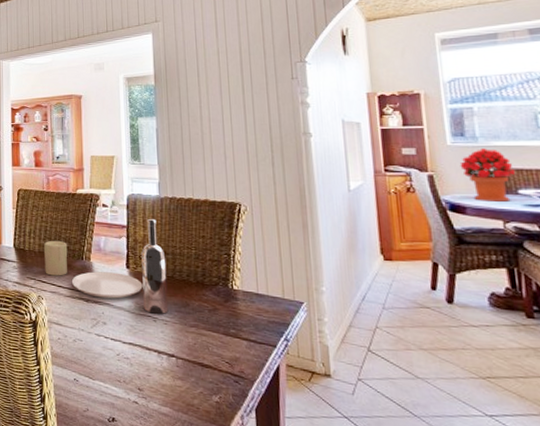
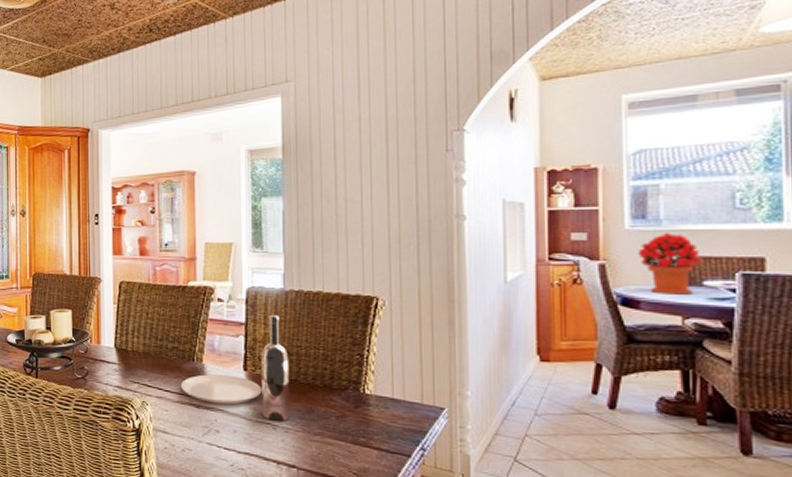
candle: present [43,240,68,276] -> none [148,339,177,380]

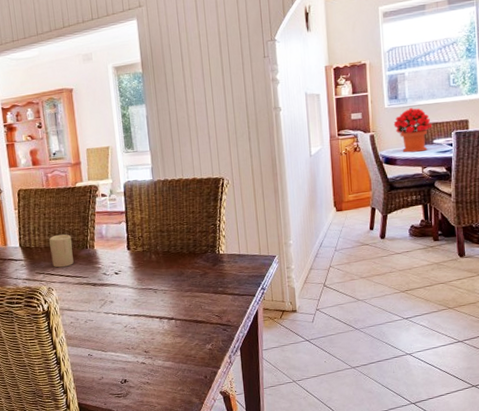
candle: none [148,339,177,380] -> present [48,233,74,268]
plate: present [180,374,262,405] -> none [78,255,143,281]
wine bottle: present [261,314,290,421] -> none [140,201,167,286]

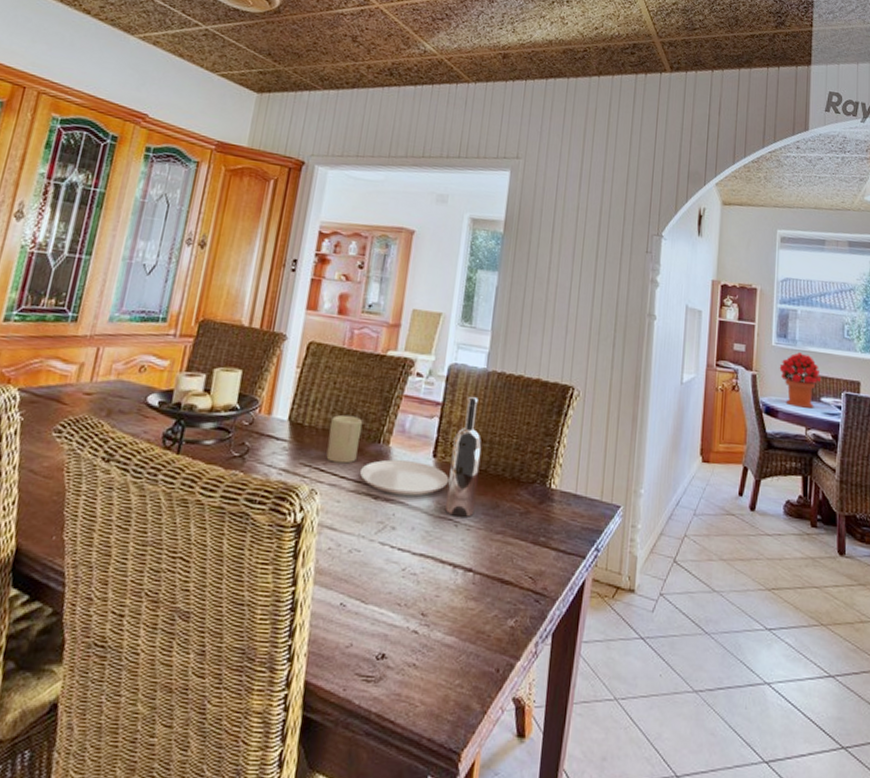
plate: none [78,255,143,281] -> present [359,459,449,497]
wine bottle: none [140,201,167,286] -> present [445,396,483,517]

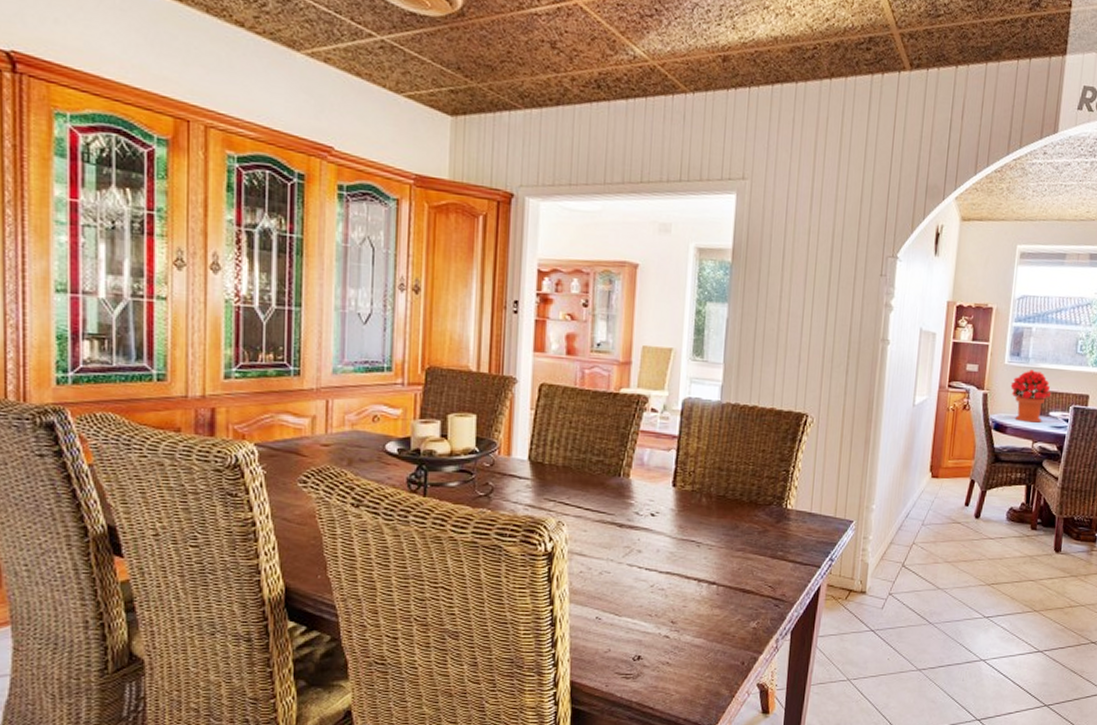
candle: present [326,414,363,464] -> none [569,452,602,497]
plate: present [359,459,449,497] -> none [602,491,690,522]
wine bottle: present [445,396,483,517] -> none [687,428,720,538]

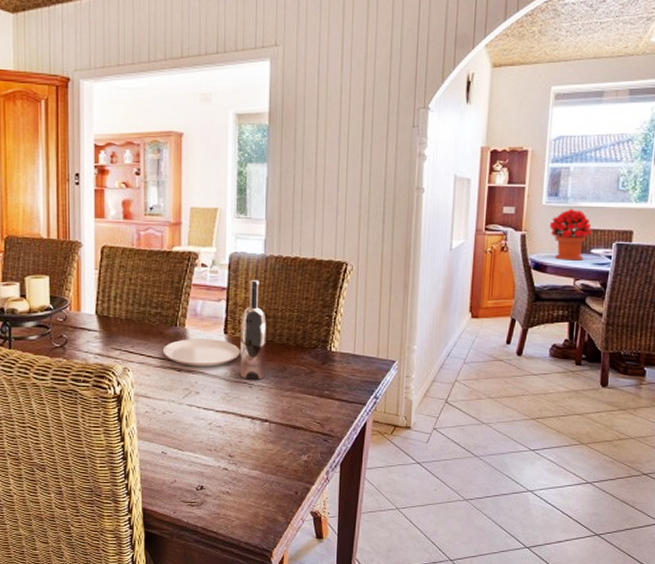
plate: none [602,491,690,522] -> present [162,339,240,367]
wine bottle: none [687,428,720,538] -> present [240,279,267,380]

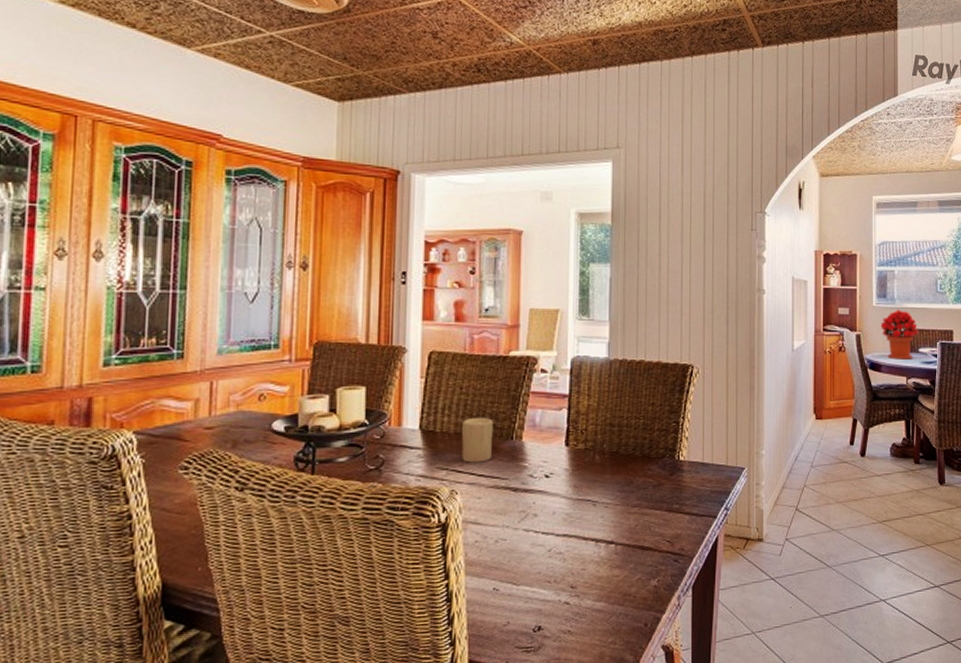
candle: none [131,305,160,345] -> present [461,417,494,463]
plate: present [162,339,240,367] -> none [496,452,583,485]
wine bottle: present [240,279,267,380] -> none [583,385,611,497]

